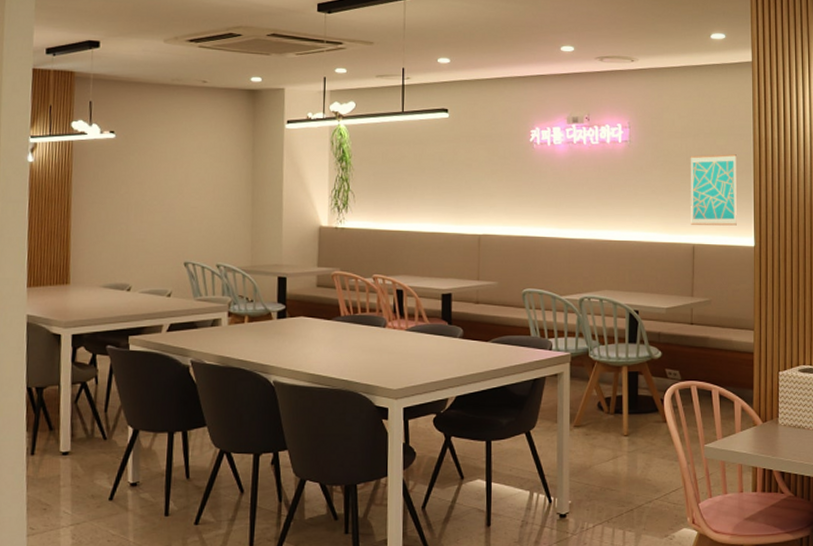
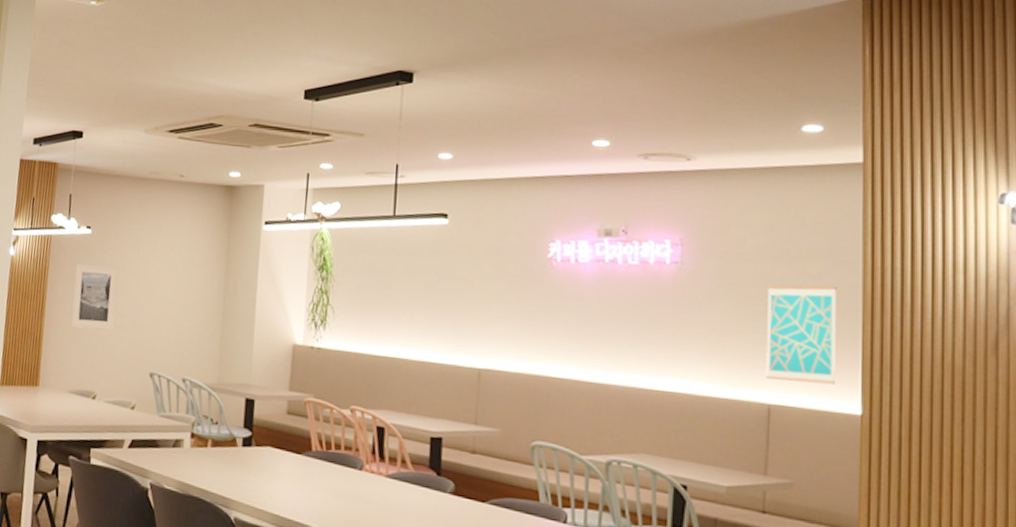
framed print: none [98,166,147,227] -> present [70,263,119,331]

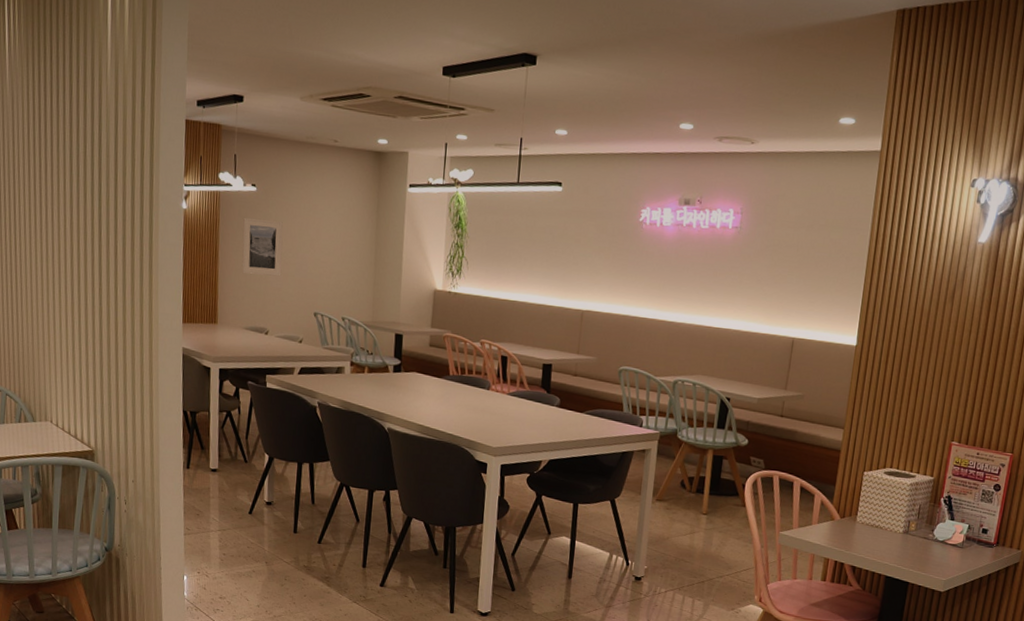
wall art: present [766,285,837,385] -> none [793,247,850,323]

